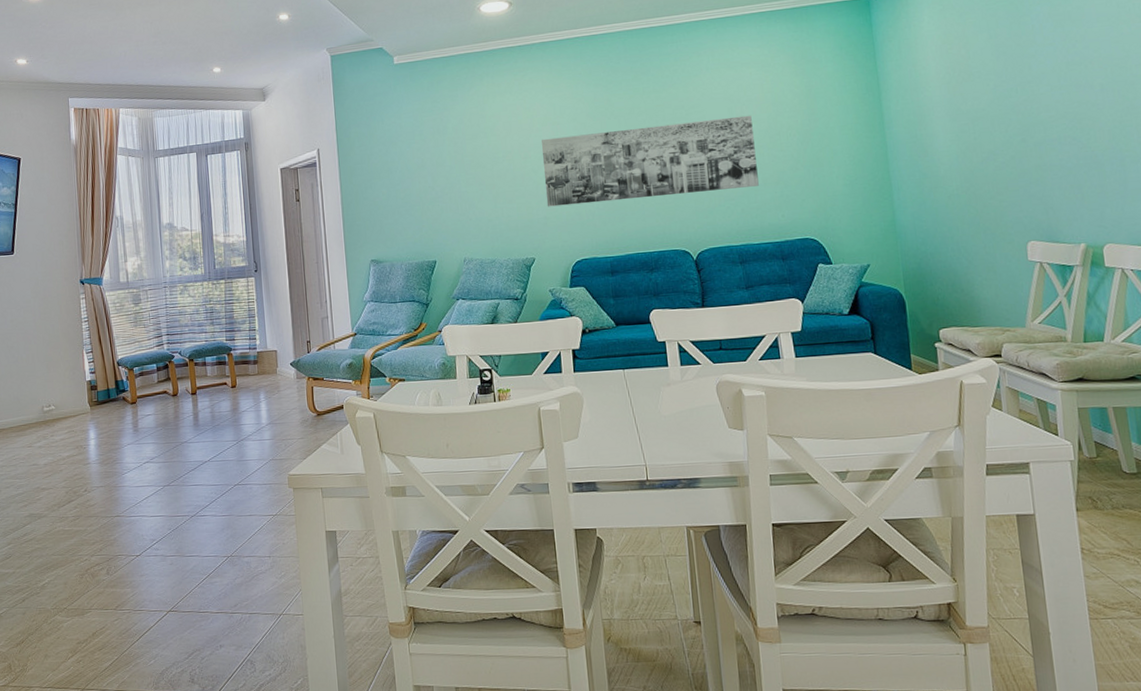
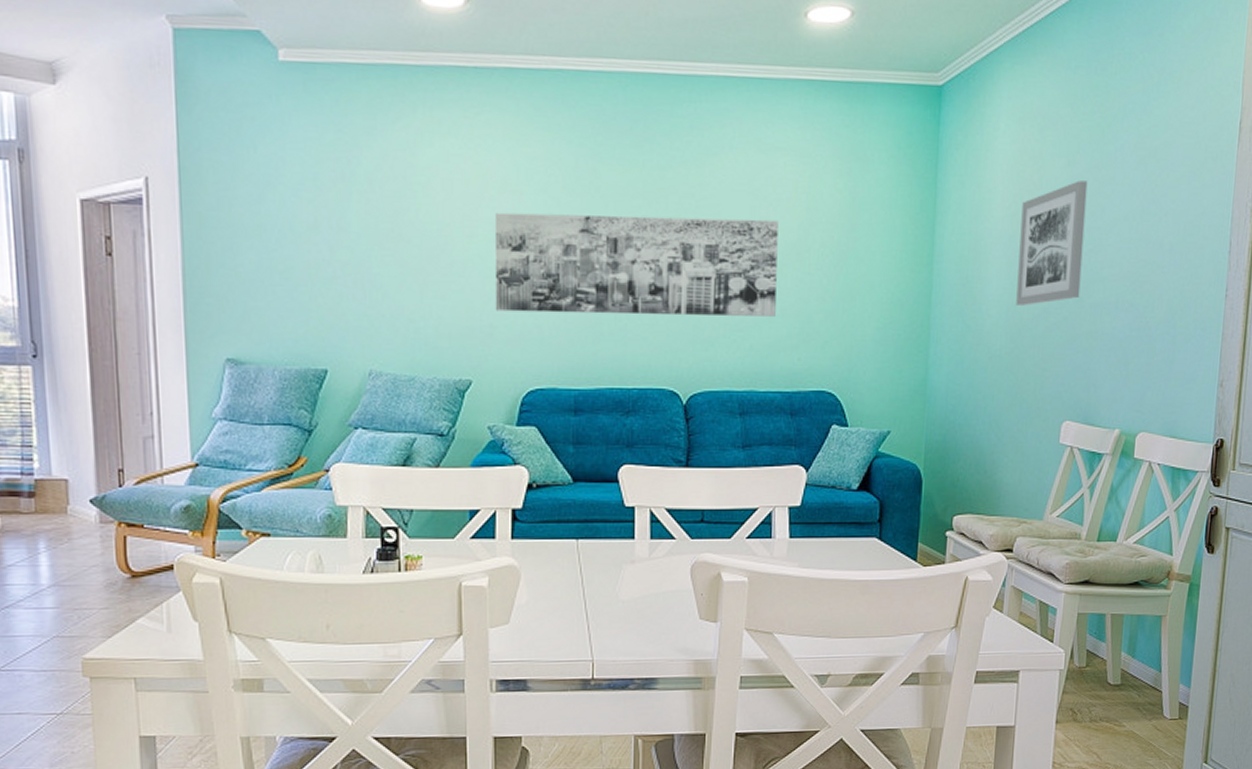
wall art: none [955,47,1023,152] -> present [1016,180,1088,306]

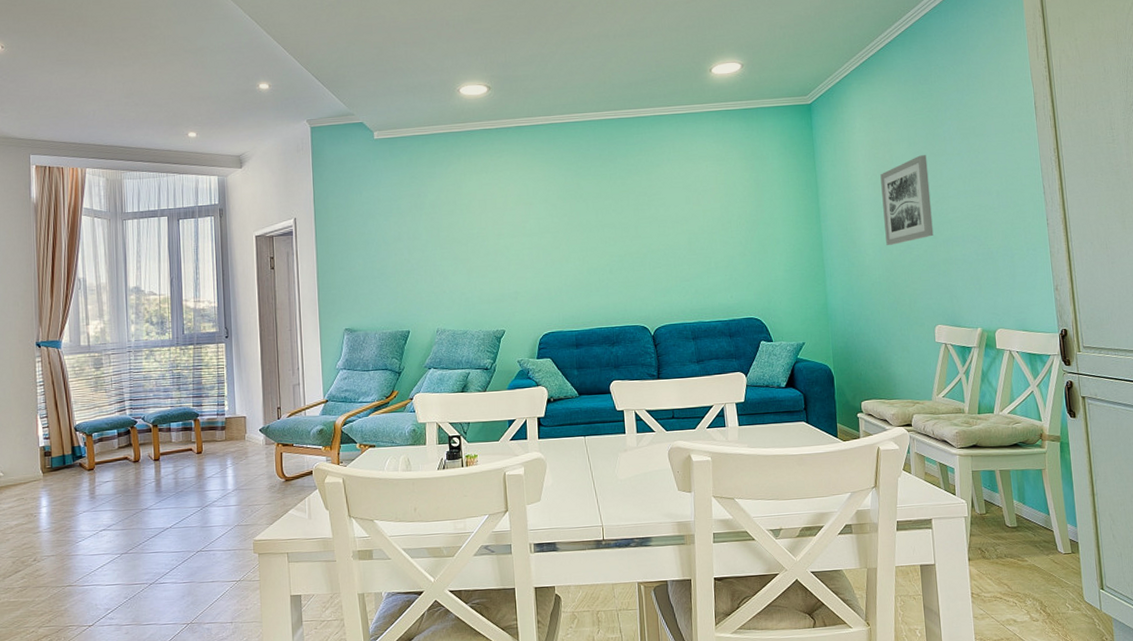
wall art: present [494,212,778,317] -> none [514,204,711,282]

